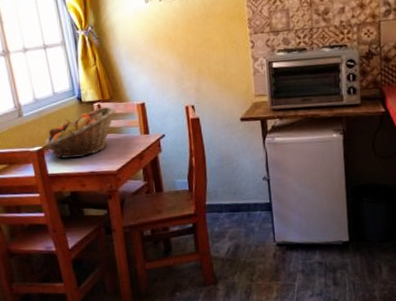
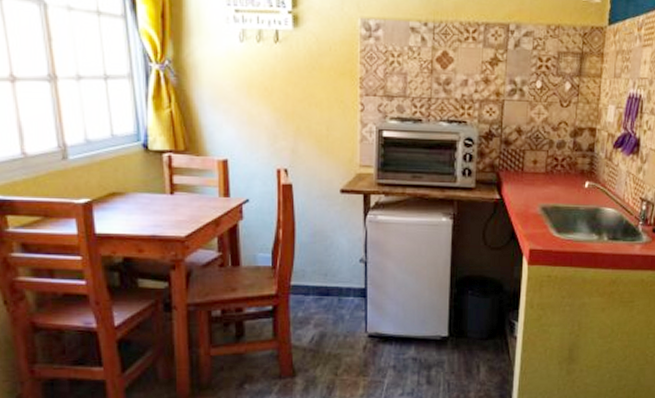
fruit basket: present [44,106,116,159] -> none [94,159,191,216]

